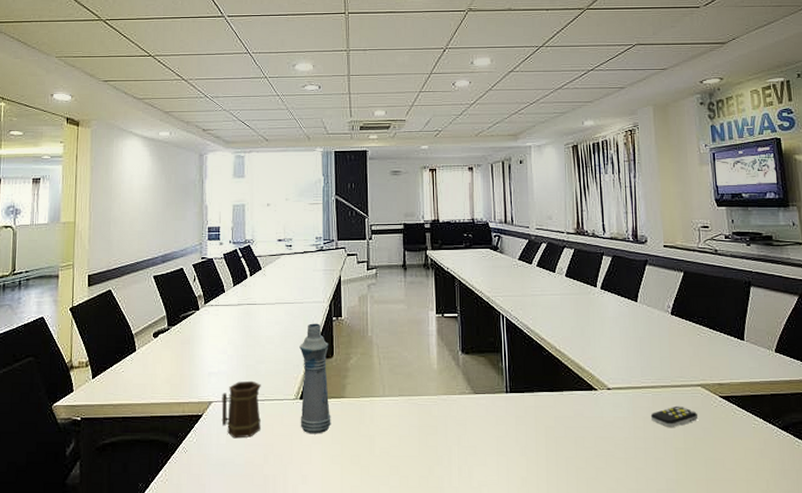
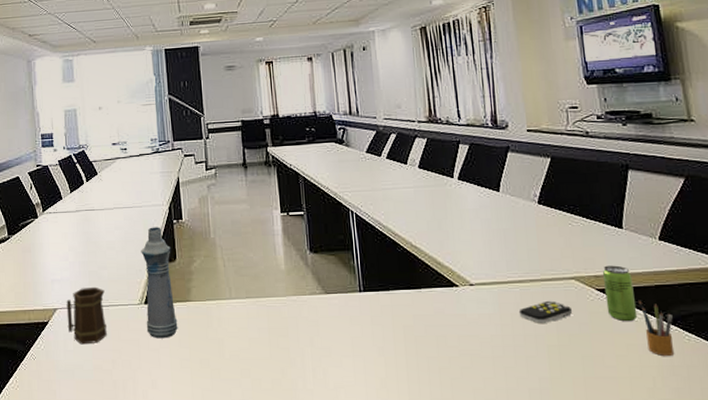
beverage can: none [725,374,755,428] -> present [602,265,638,322]
pencil box: none [756,407,786,460] -> present [639,300,675,356]

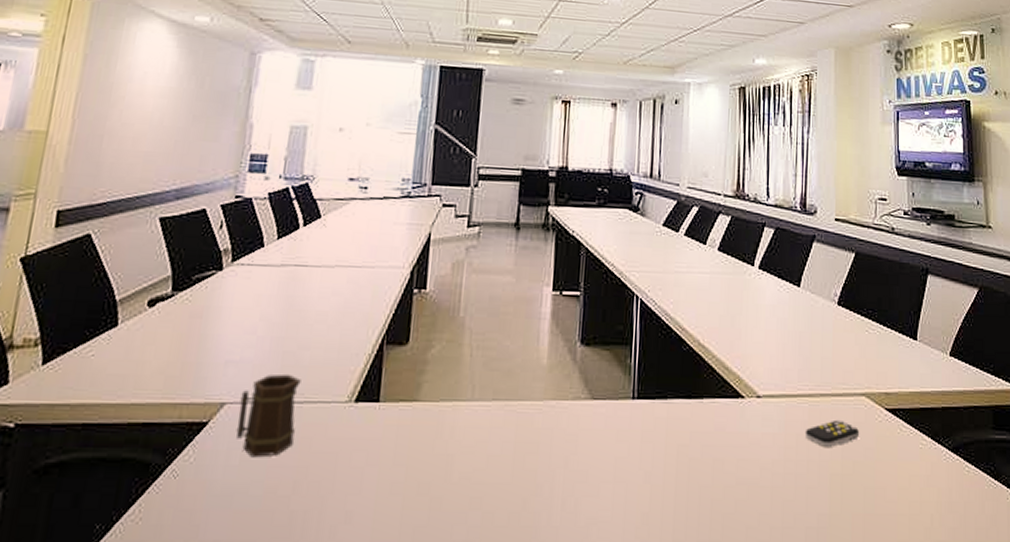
bottle: present [141,227,178,339] -> none [351,296,405,452]
beverage can: present [602,265,638,322] -> none [893,381,923,449]
pencil box: present [639,300,675,356] -> none [925,423,955,489]

